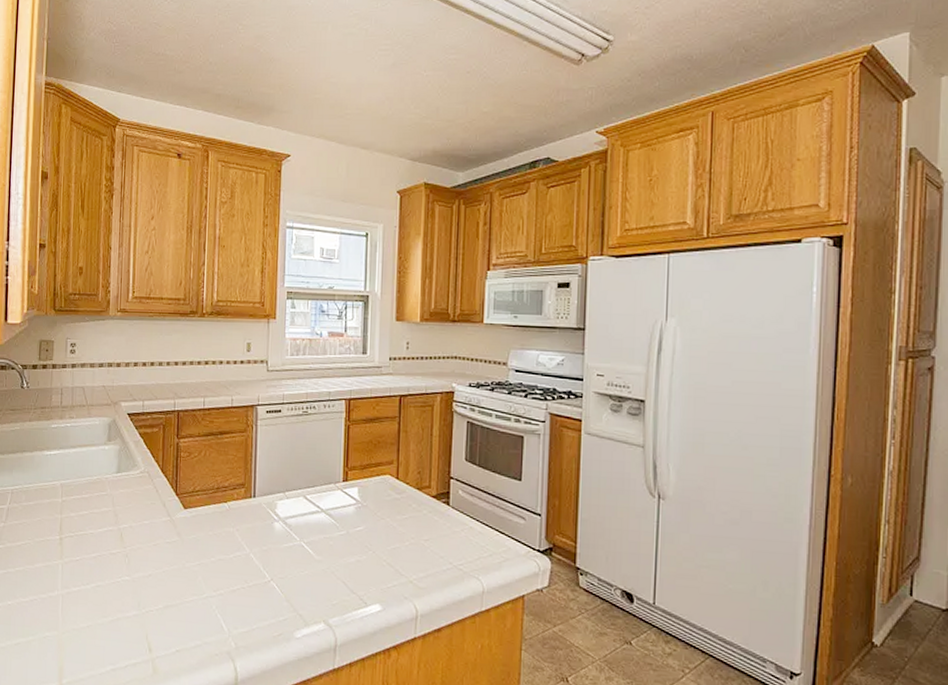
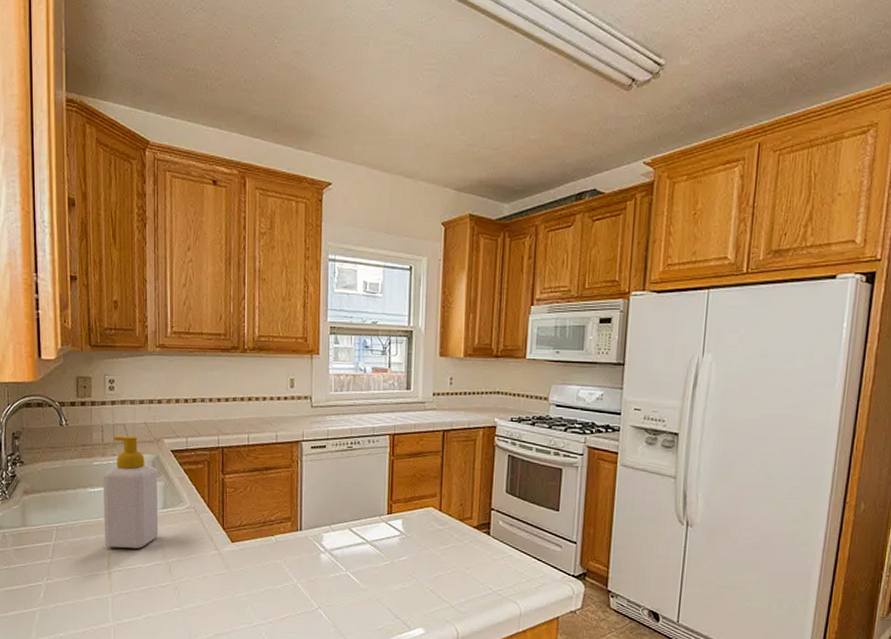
soap bottle: none [57,398,113,514] -> present [103,435,159,549]

